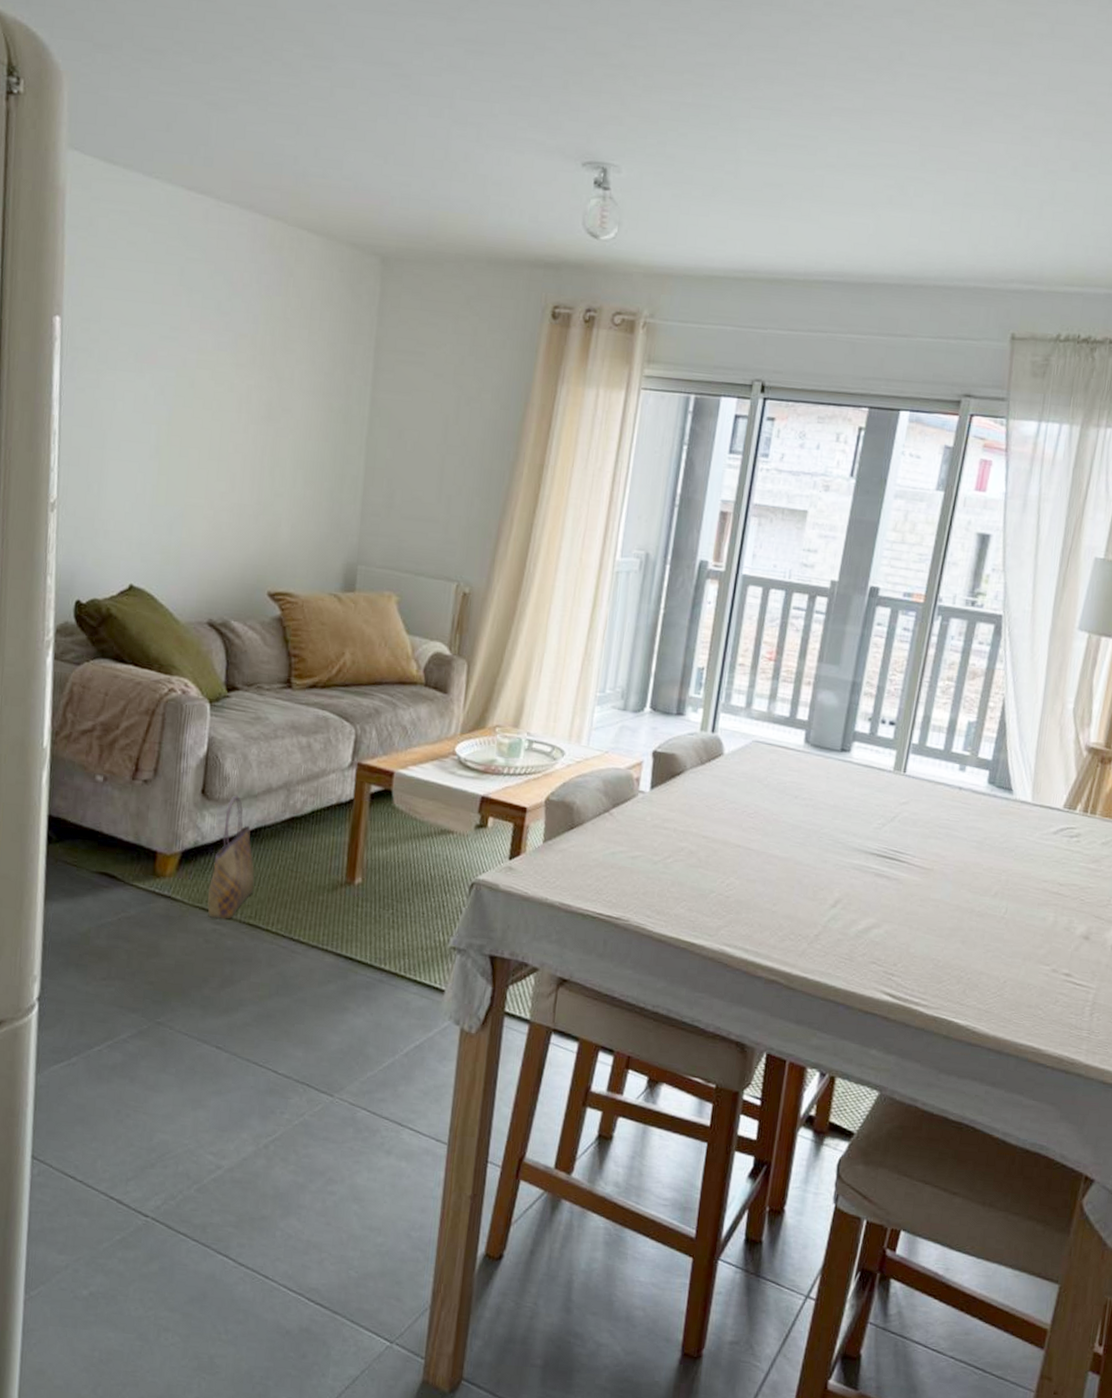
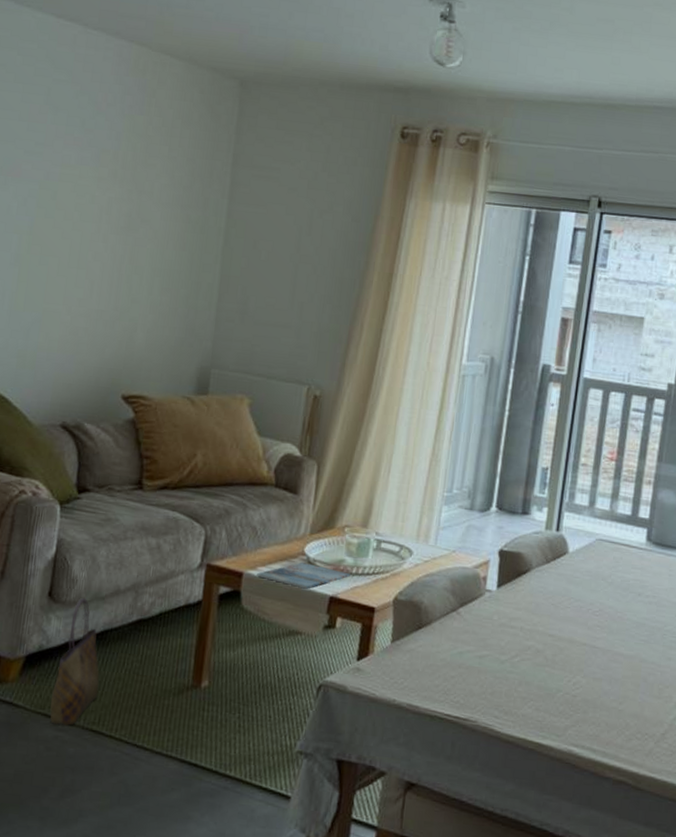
magazine: none [407,761,502,789] -> present [256,562,351,589]

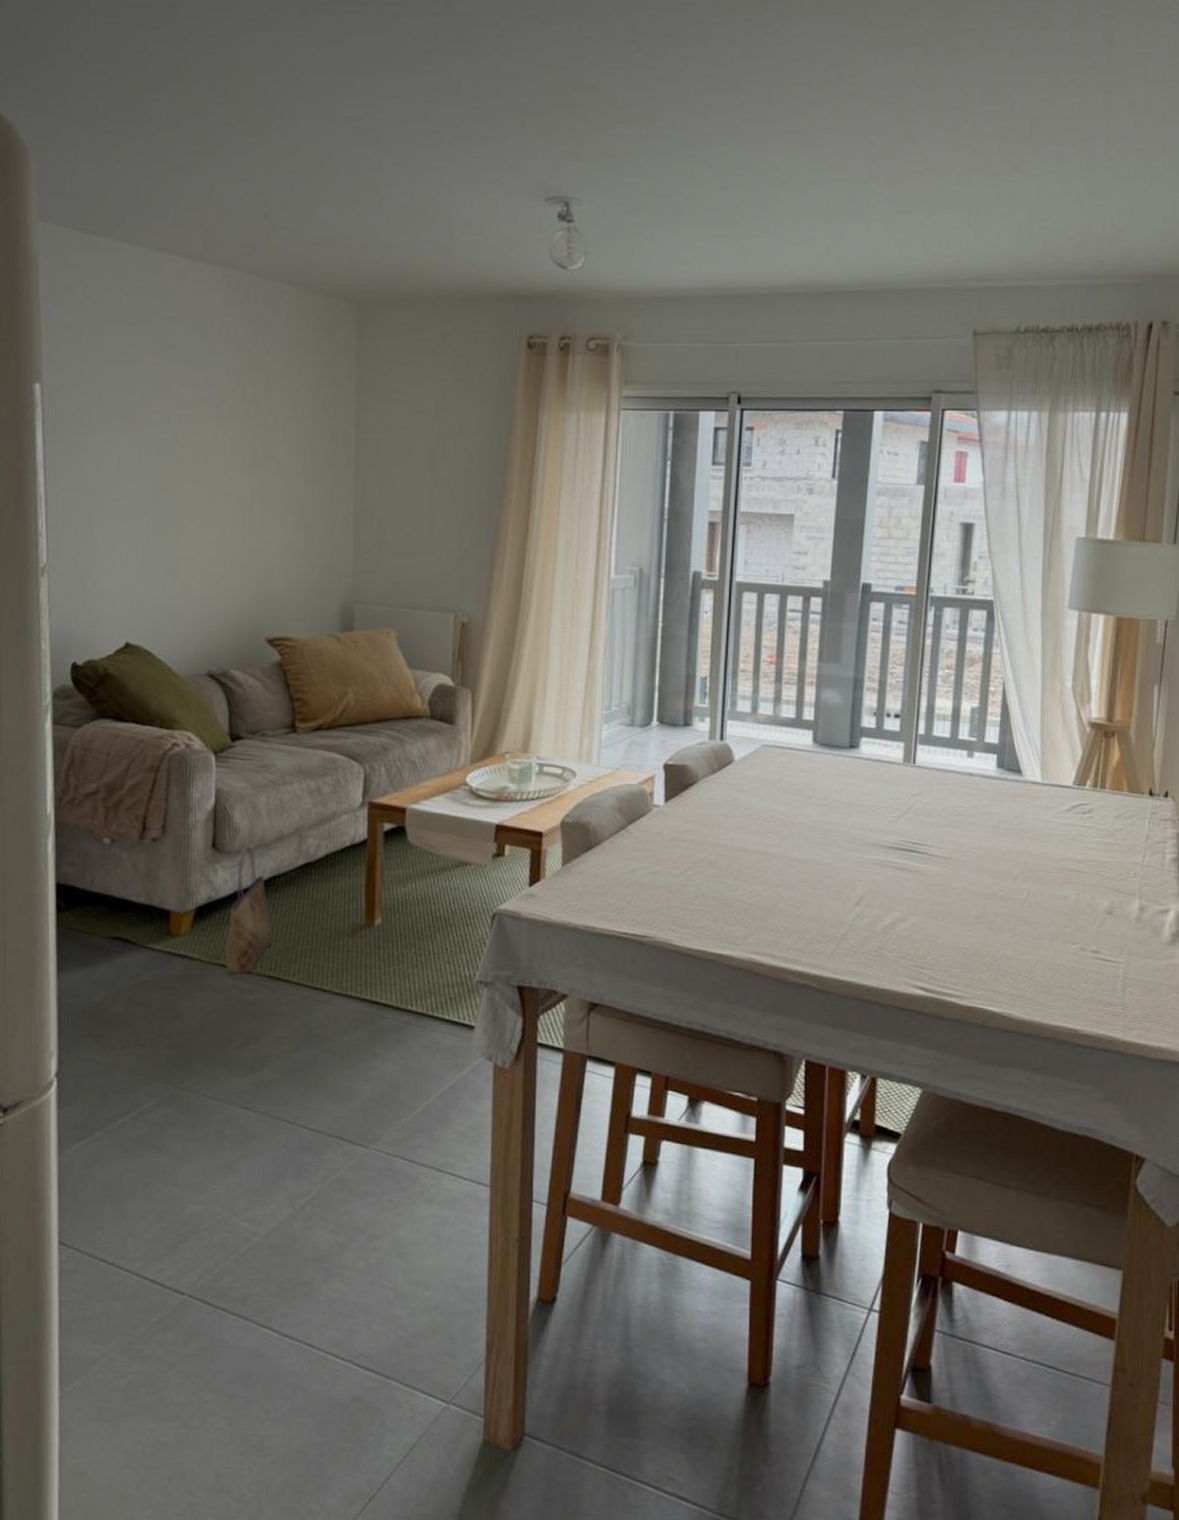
magazine: present [256,562,351,589] -> none [419,792,515,819]

